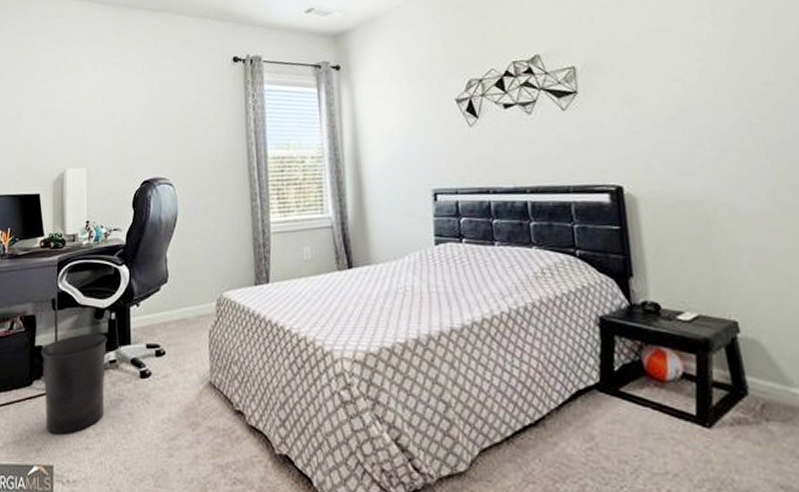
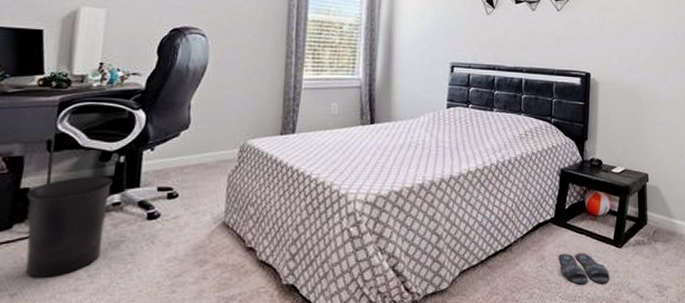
slippers: none [614,432,700,479] -> present [558,252,610,285]

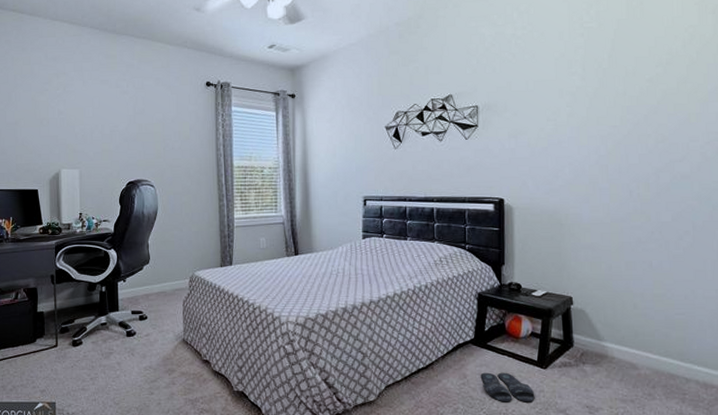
waste bin: present [25,176,112,278] -> none [42,302,99,379]

